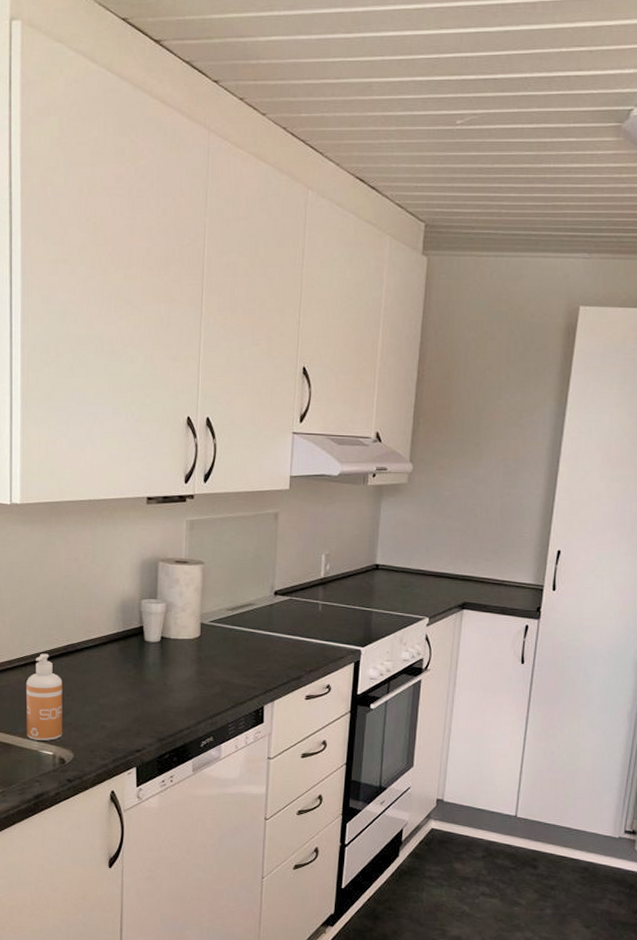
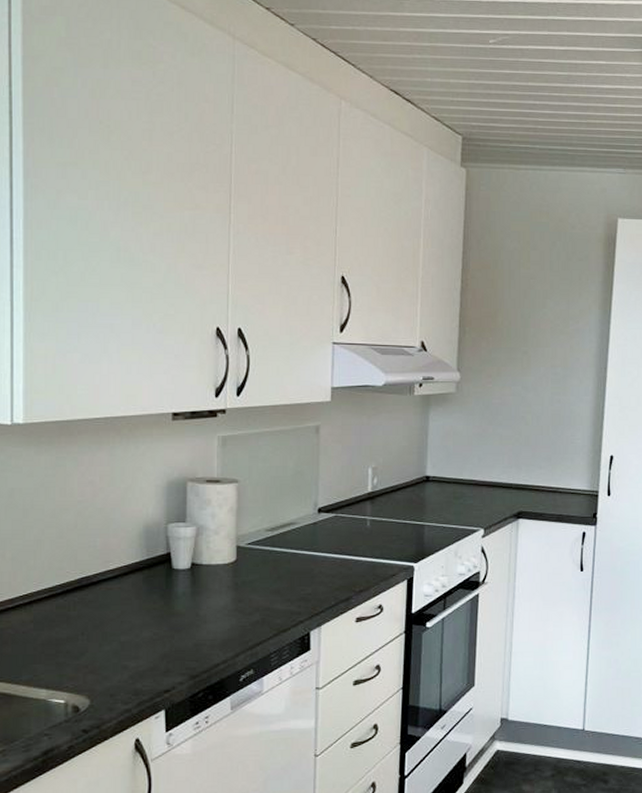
soap dispenser: present [25,653,63,741] -> none [31,589,76,688]

